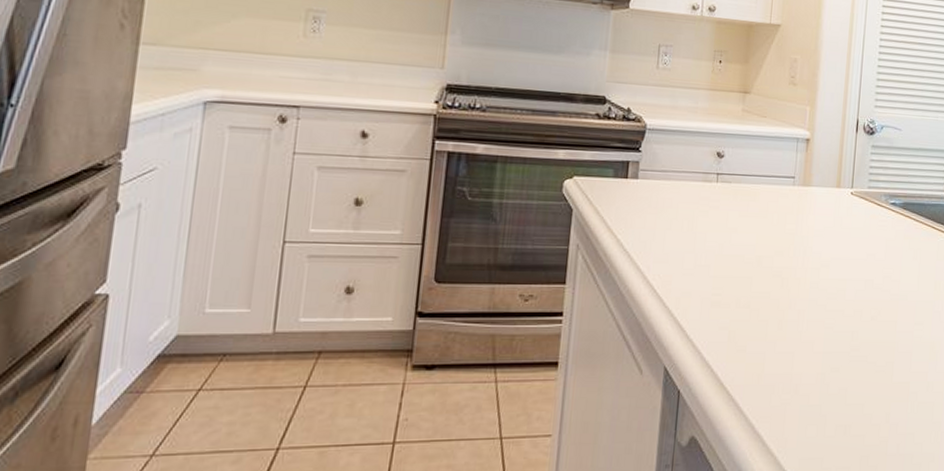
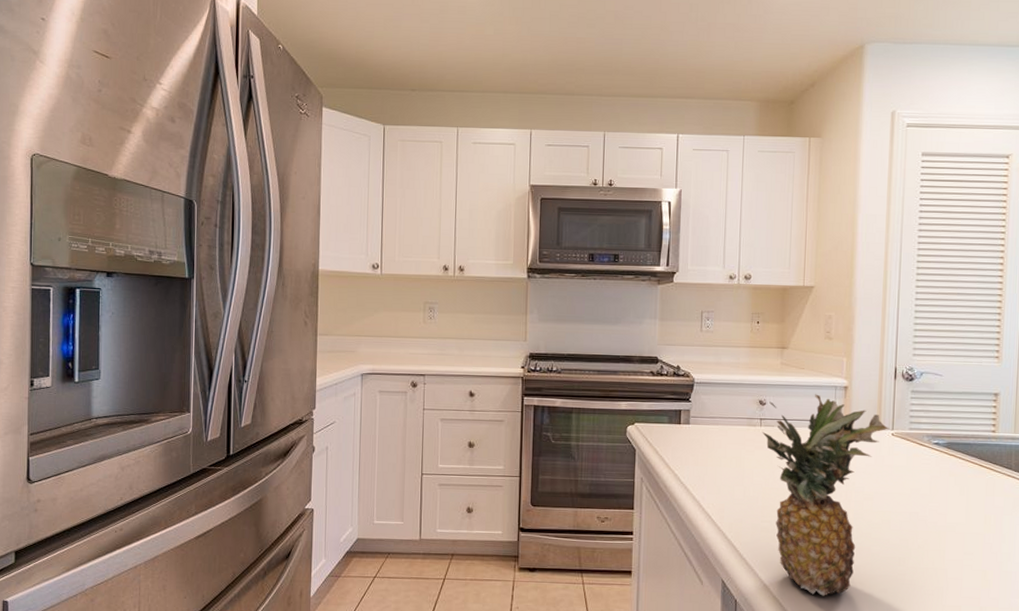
fruit: none [718,146,850,380] -> present [762,394,890,596]

